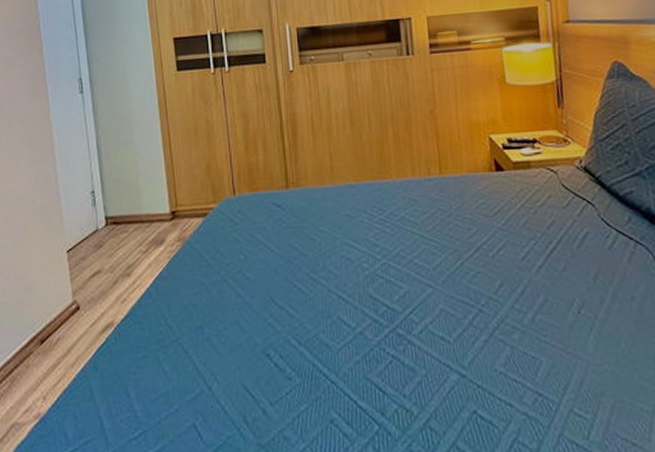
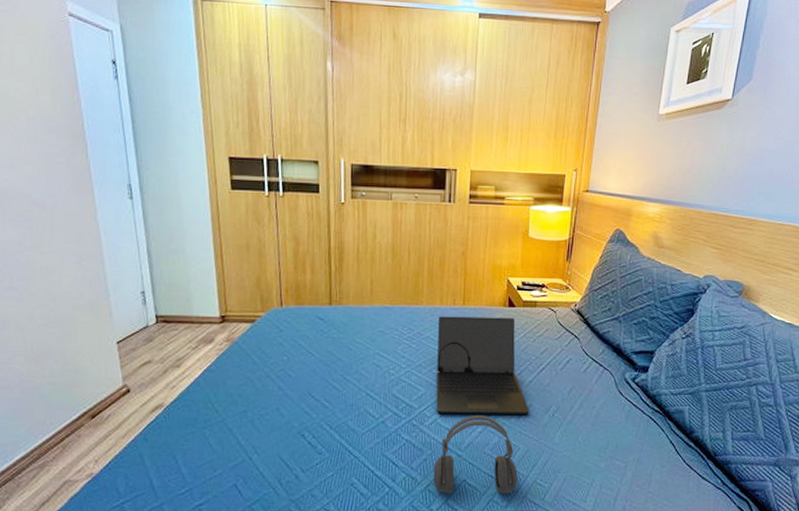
laptop: none [413,184,546,319] -> present [436,316,529,416]
headphones: none [431,317,548,433] -> present [433,415,518,494]

